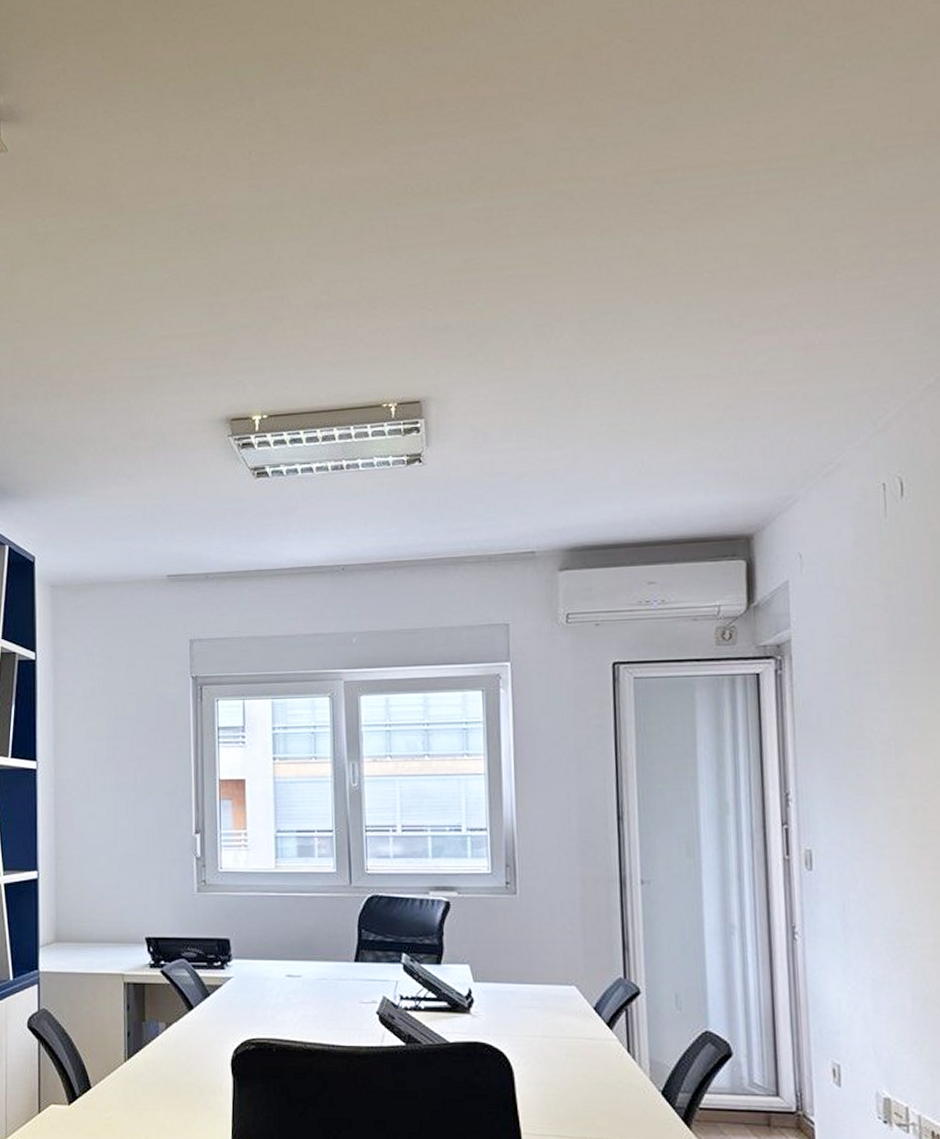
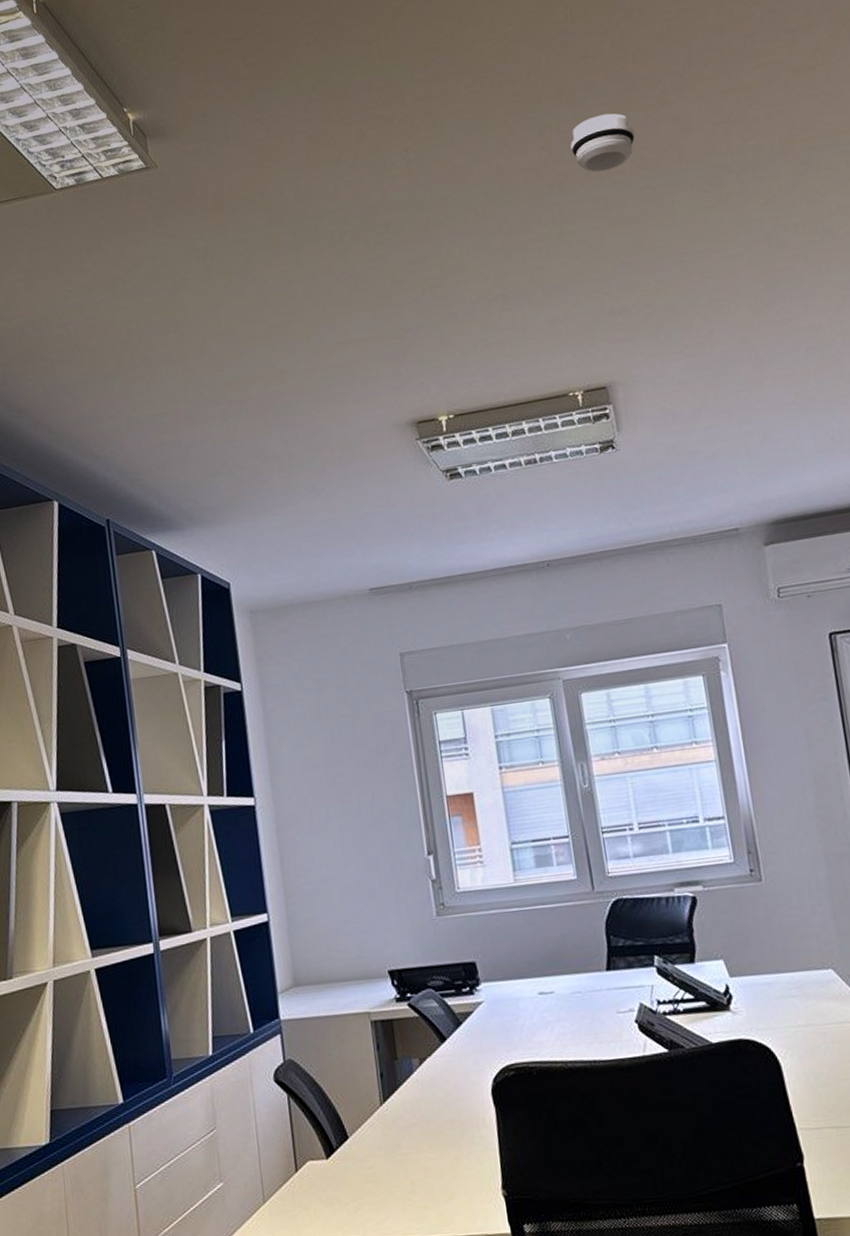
smoke detector: none [413,131,478,189] -> present [570,113,635,173]

